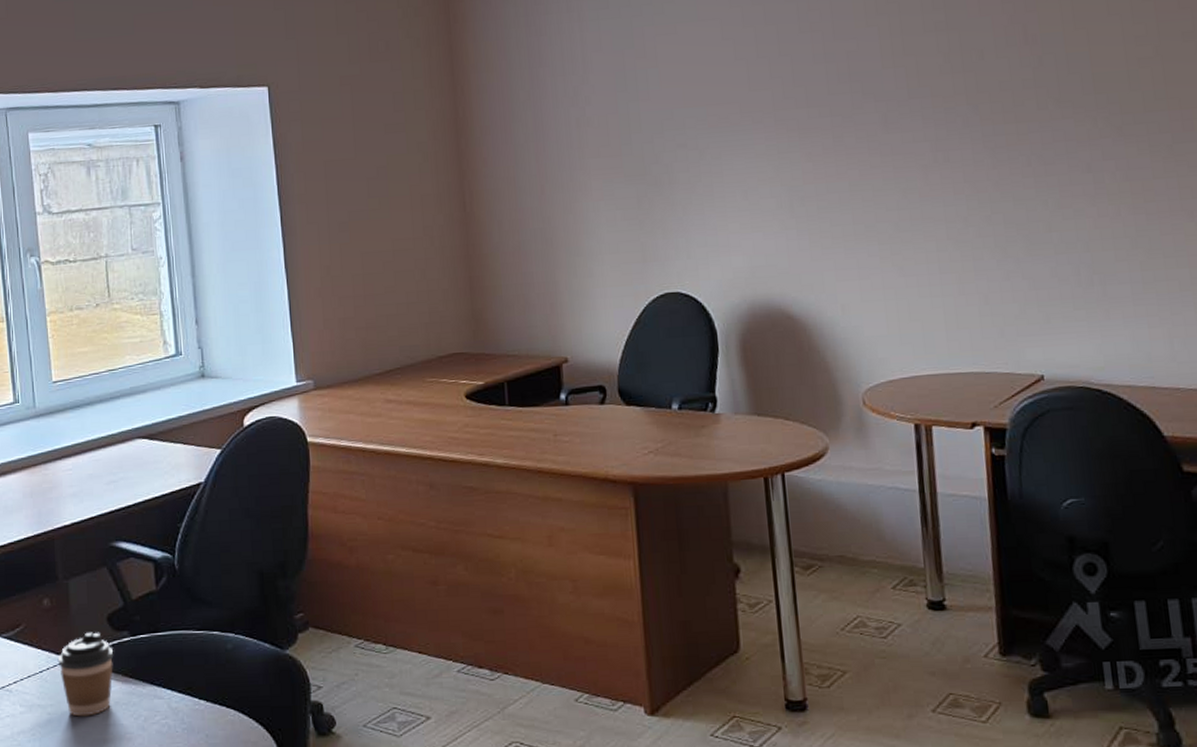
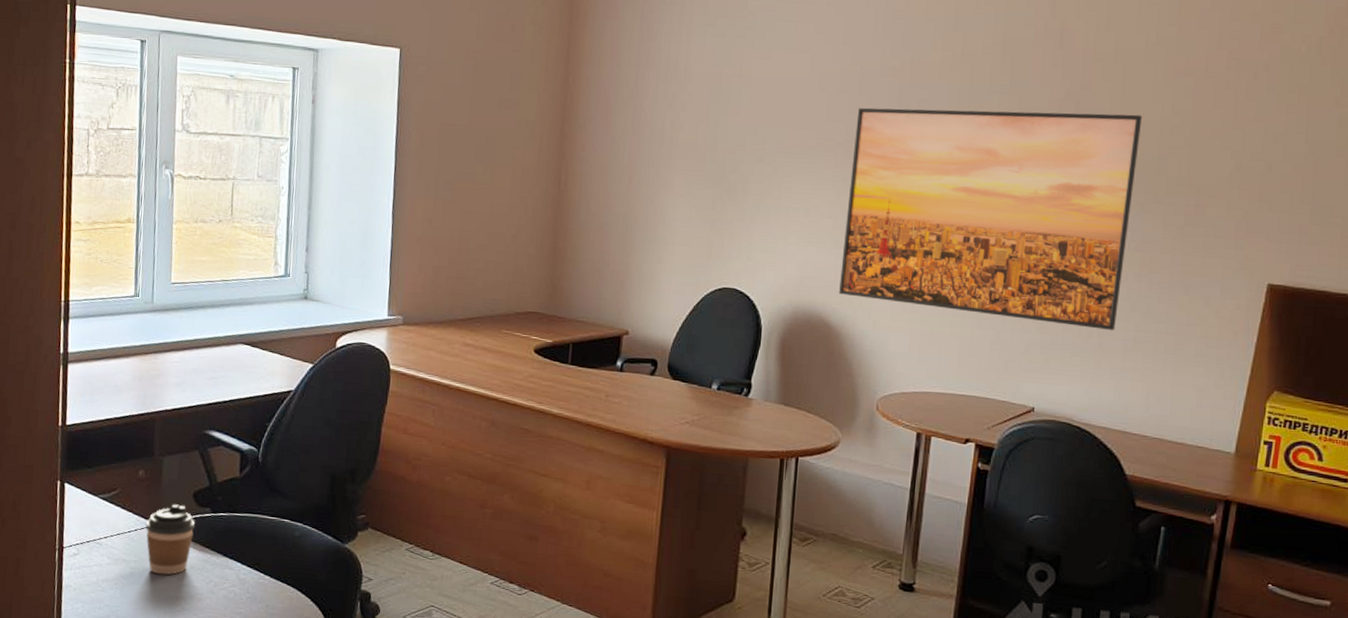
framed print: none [782,29,1118,281] -> present [839,107,1143,330]

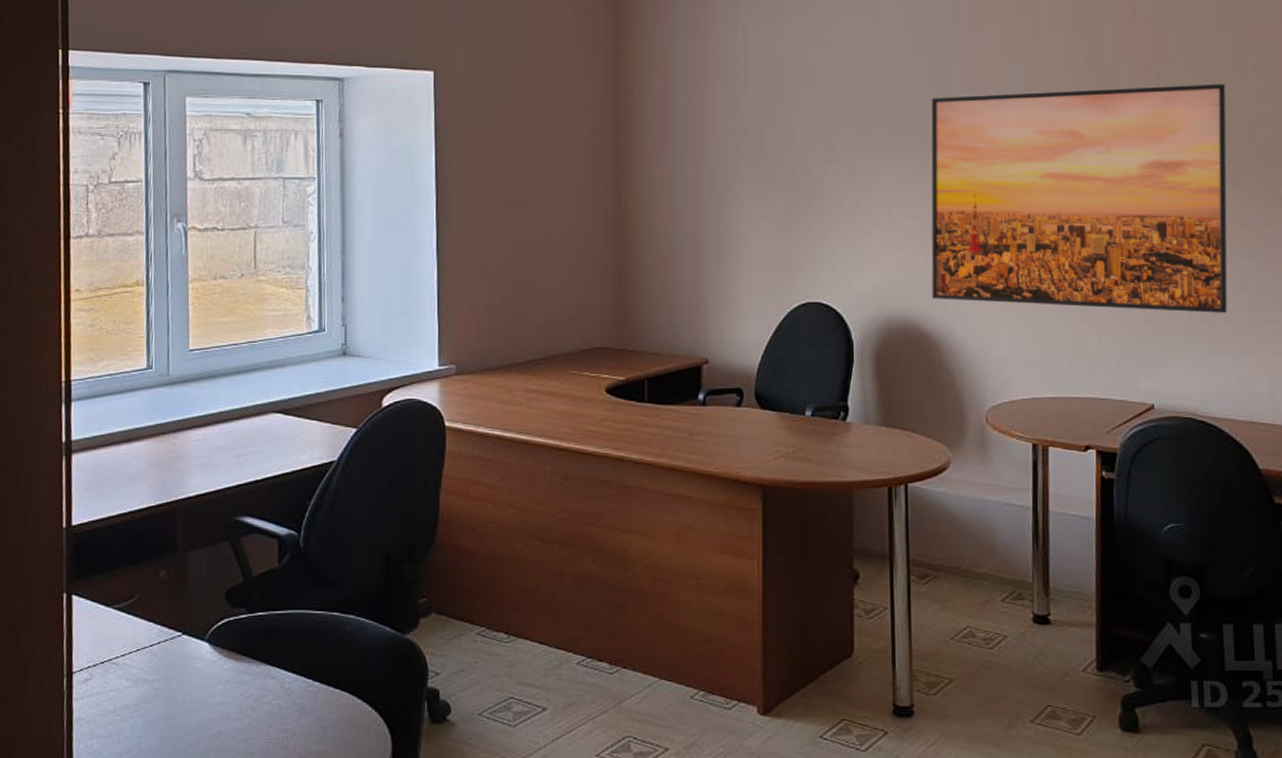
coffee cup: present [145,504,196,575] -> none [169,607,229,694]

